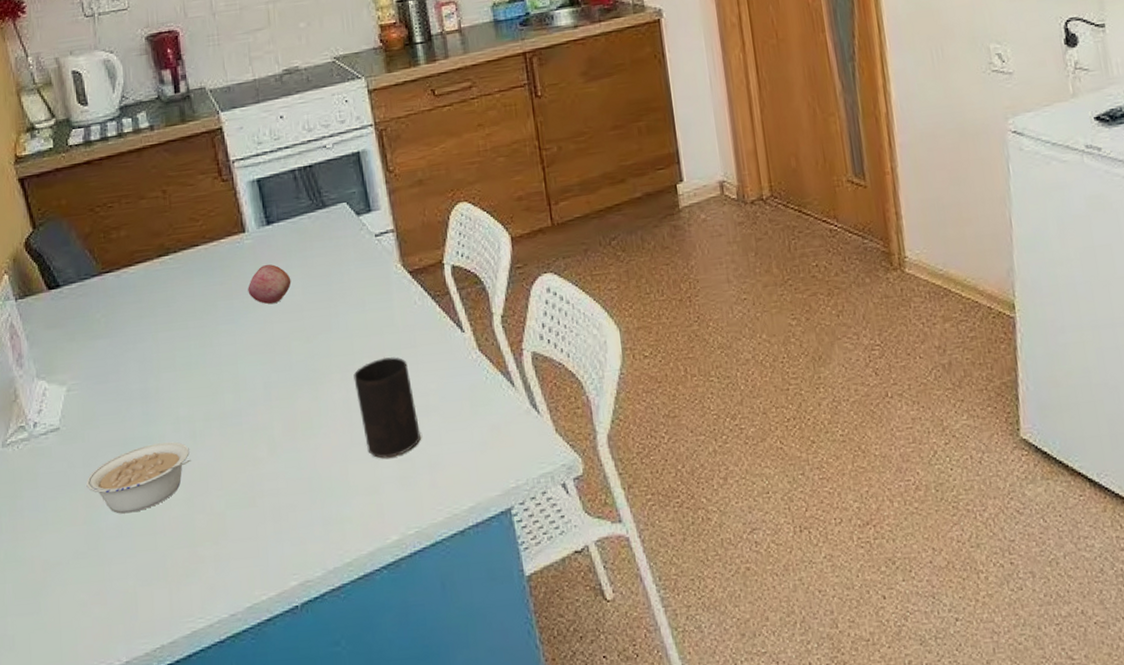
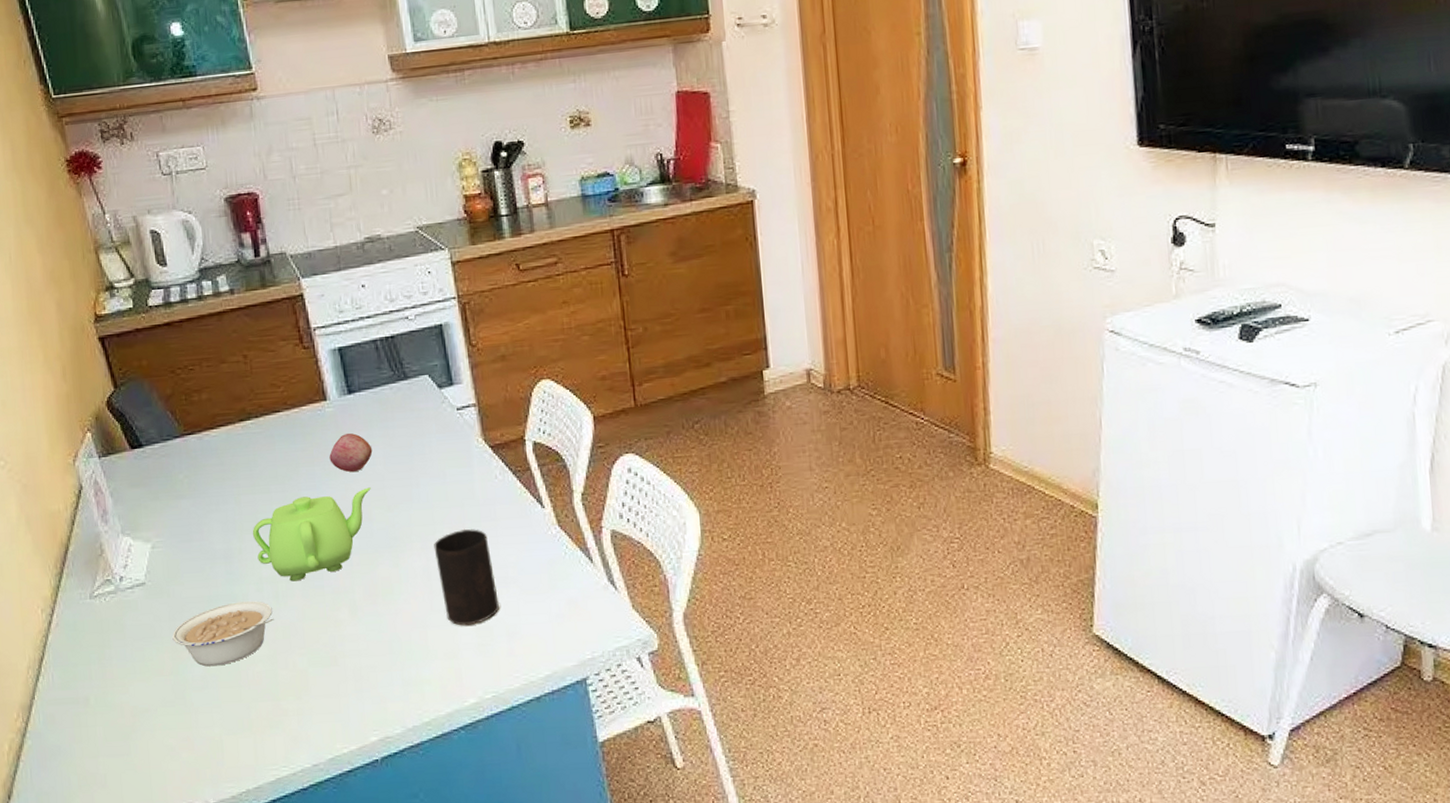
teapot: none [169,318,290,420] -> present [252,487,371,582]

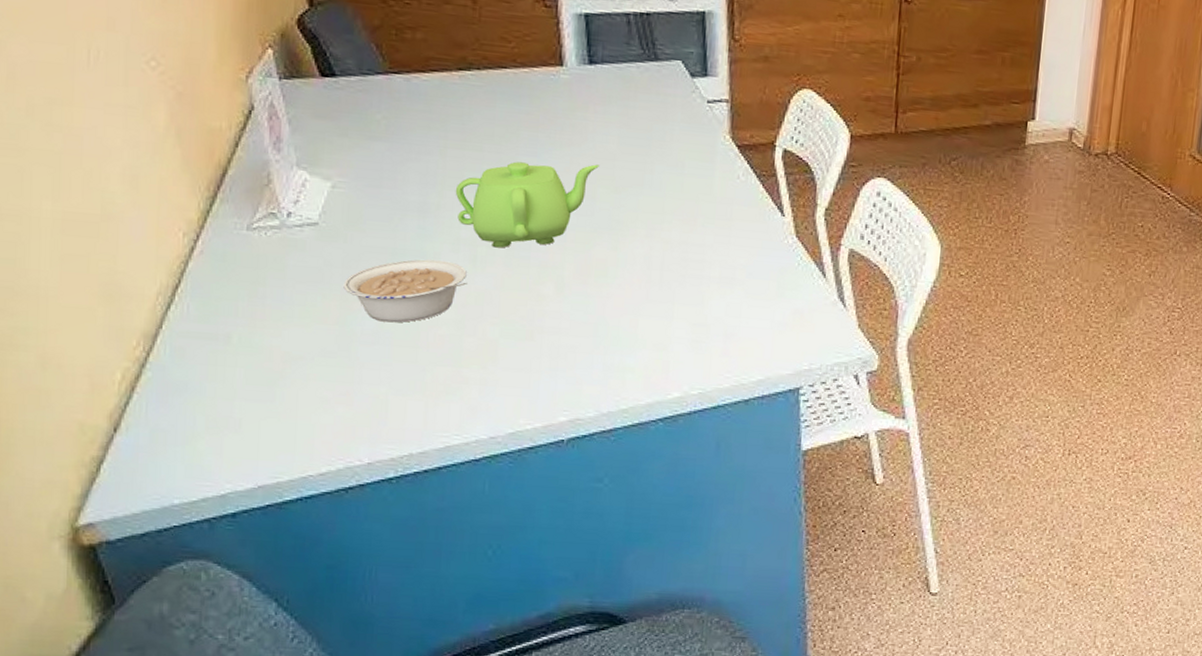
fruit: present [329,433,373,473] -> none [557,105,607,146]
cup: present [434,528,499,626] -> none [659,223,721,320]

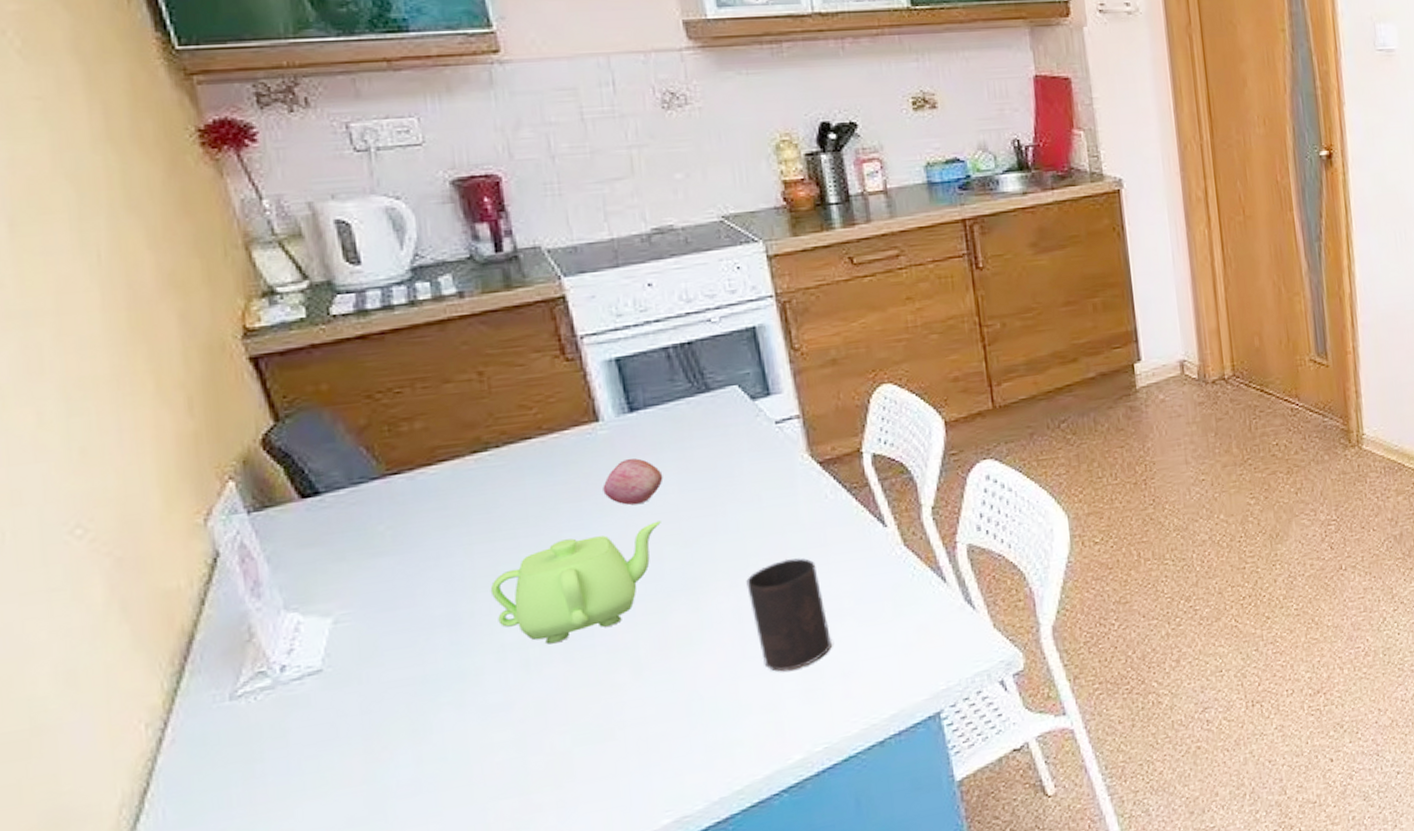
legume: present [343,259,467,323] -> none [365,674,523,766]
fruit: none [557,105,607,146] -> present [603,458,663,505]
cup: none [659,223,721,320] -> present [746,557,832,671]

